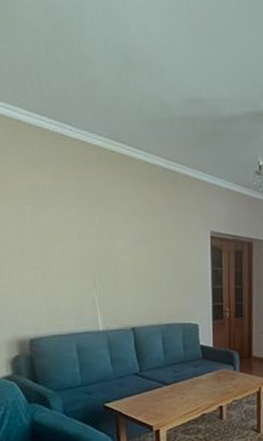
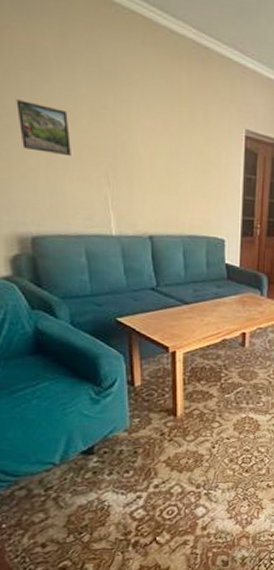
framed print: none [18,228,64,268] -> present [16,99,71,156]

